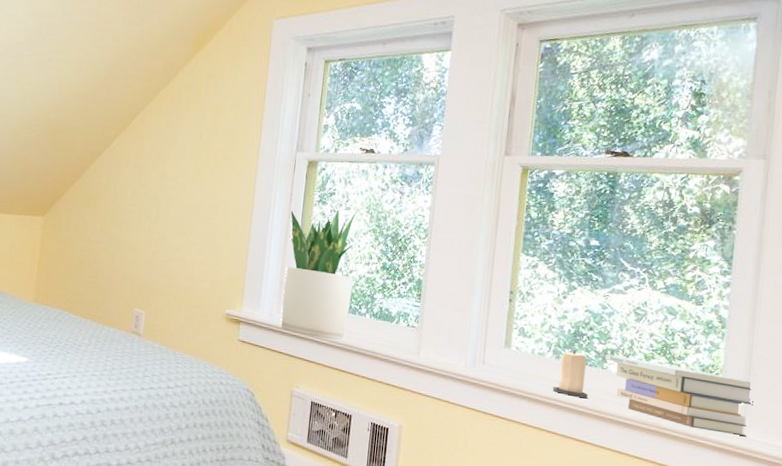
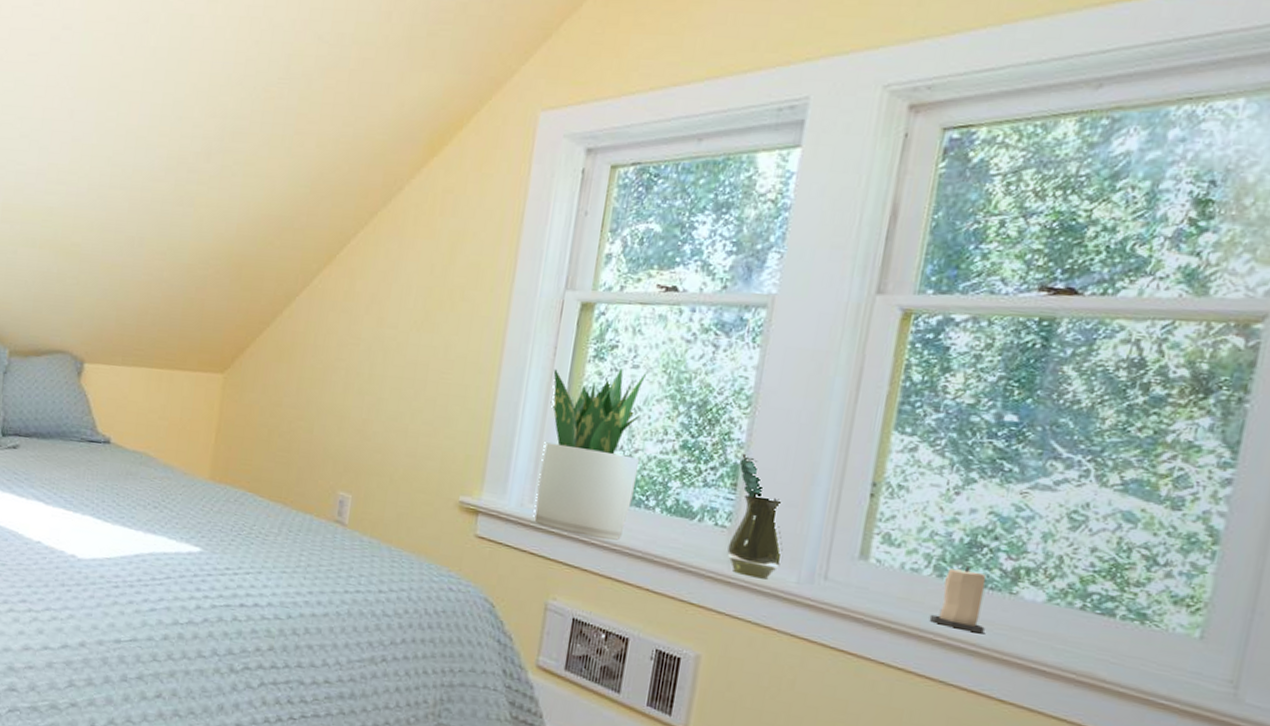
vase: none [417,271,455,365] -> present [727,453,783,580]
books: present [604,354,753,437] -> none [1014,574,1257,700]

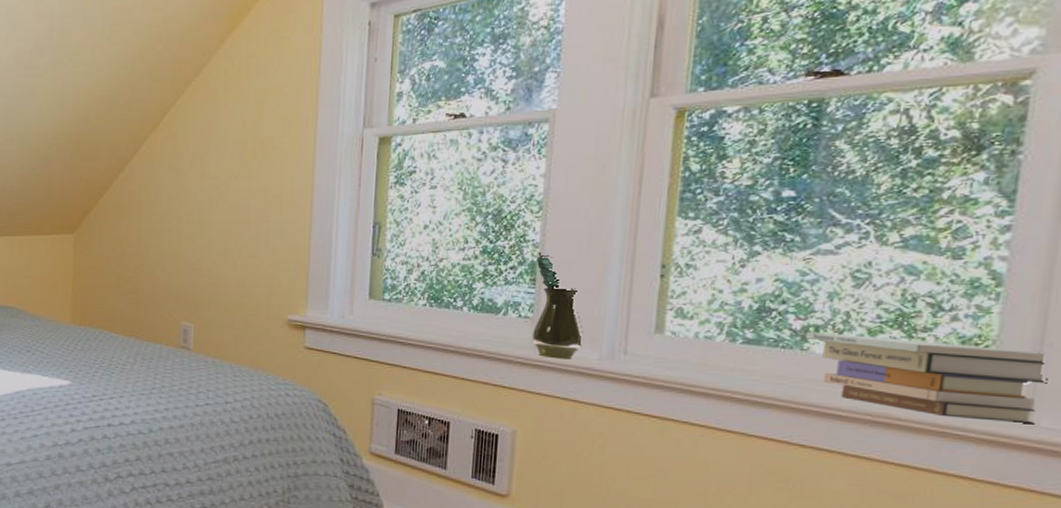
planter: present [534,367,648,541] -> none [355,189,445,340]
candle: present [929,564,987,634] -> none [726,328,780,388]
books: none [1014,574,1257,700] -> present [804,332,1048,425]

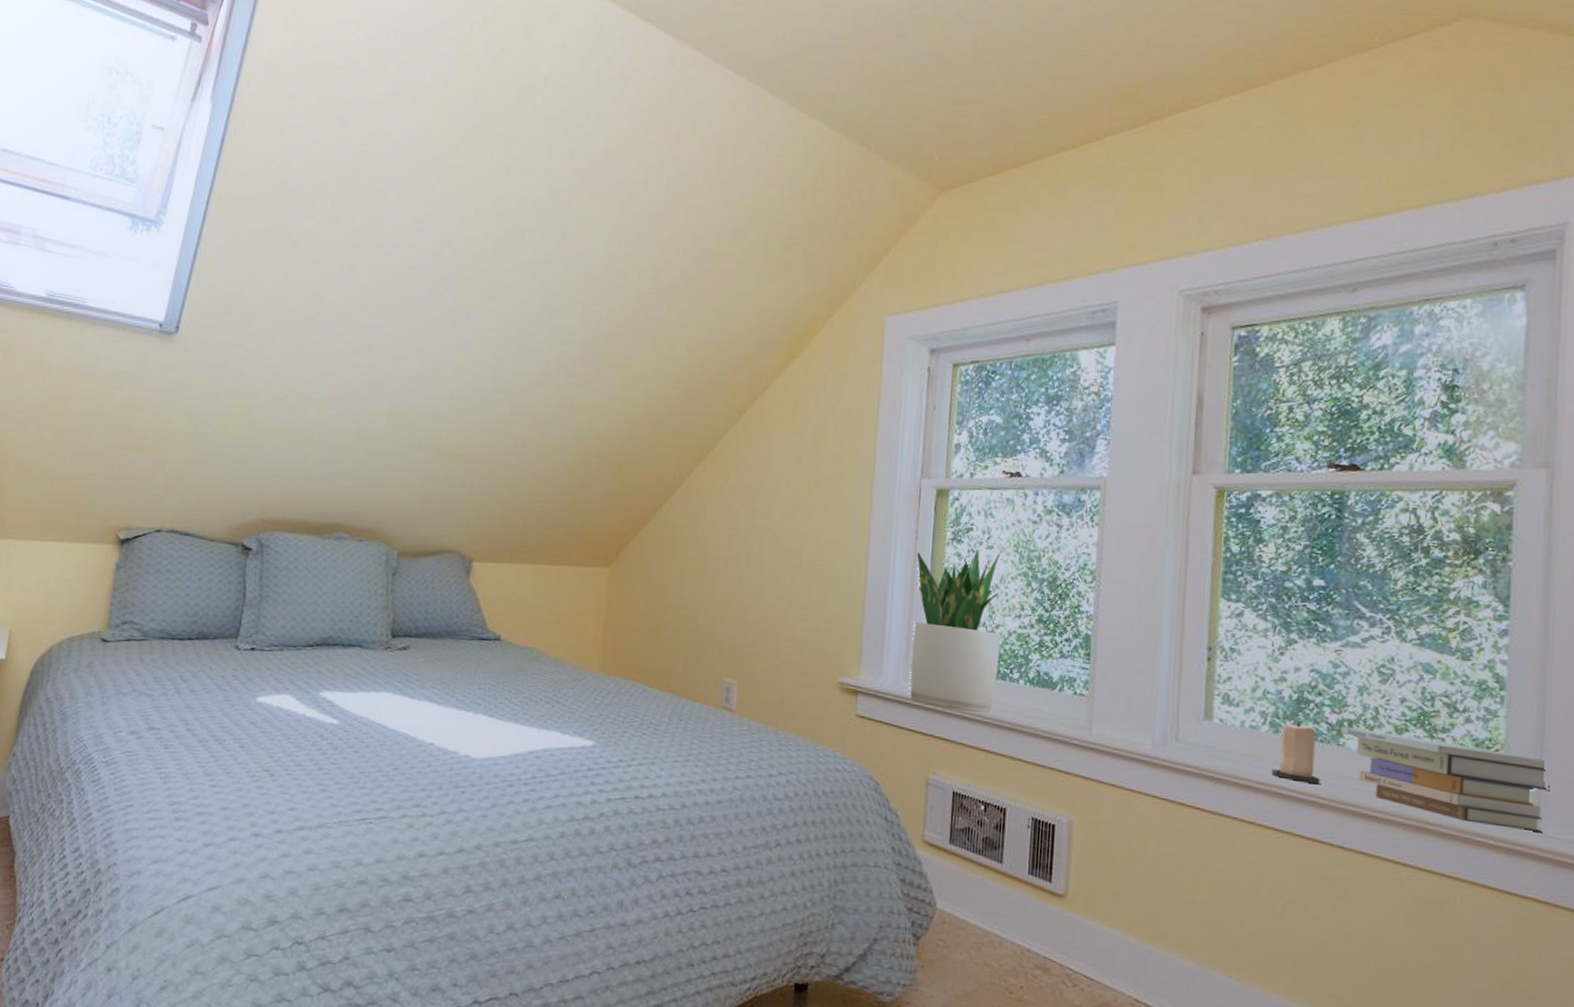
planter: none [355,189,445,340] -> present [910,548,1002,714]
vase: present [532,251,584,359] -> none [1087,624,1137,744]
candle: none [726,328,780,388] -> present [1271,719,1320,785]

